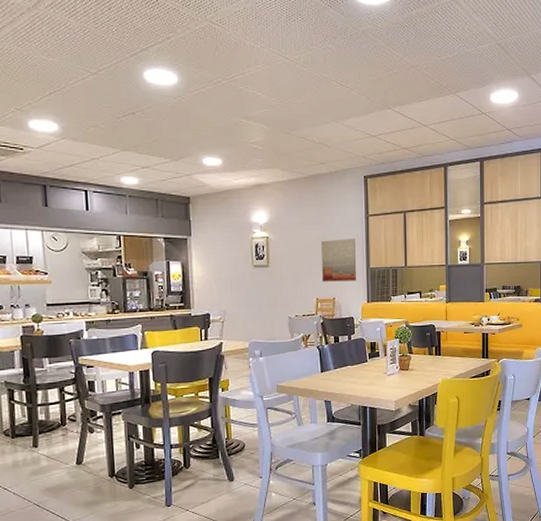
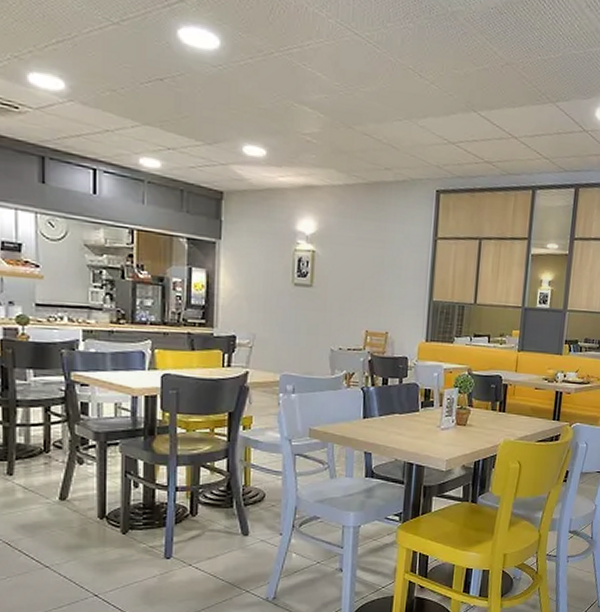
wall art: present [321,239,356,282] -> none [375,262,419,315]

